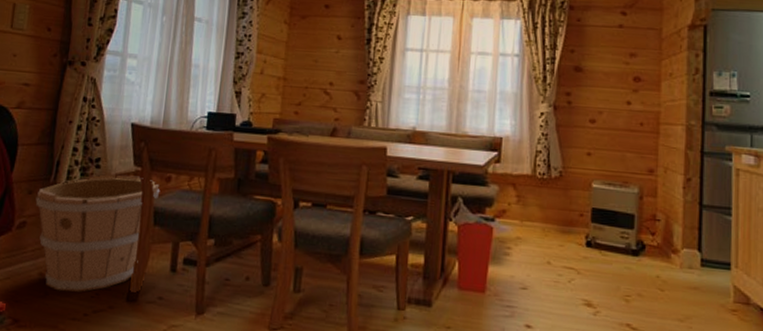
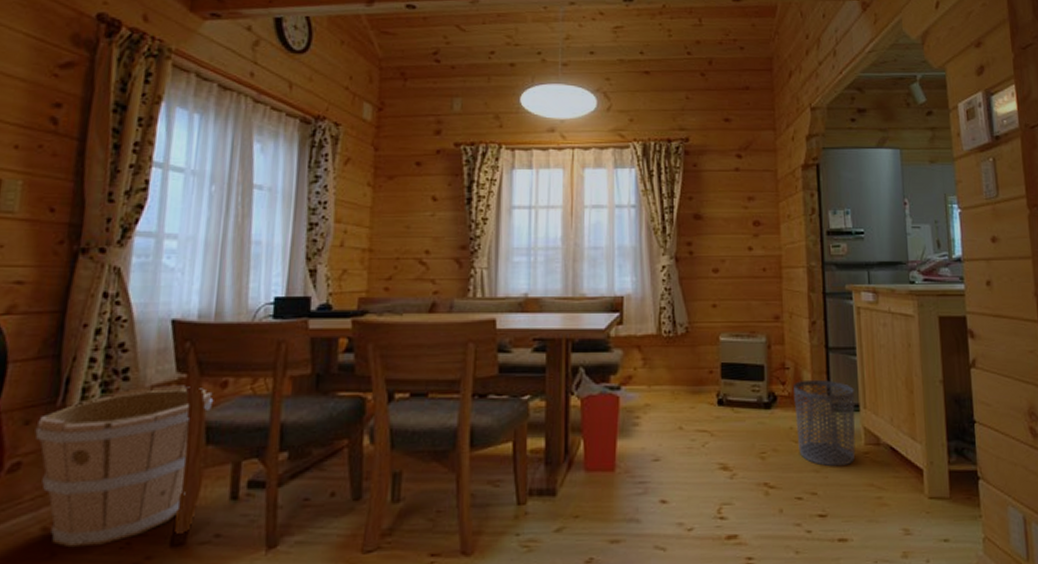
waste bin: none [663,233,727,320] -> present [794,379,856,467]

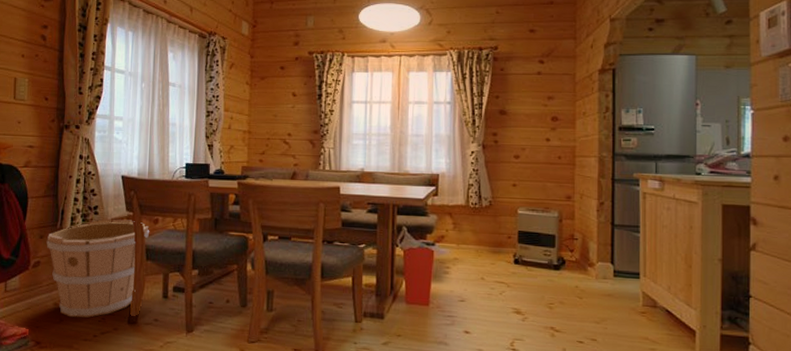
waste bin: present [794,379,856,467] -> none [580,249,636,321]

